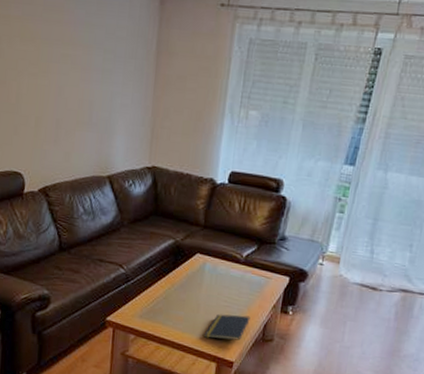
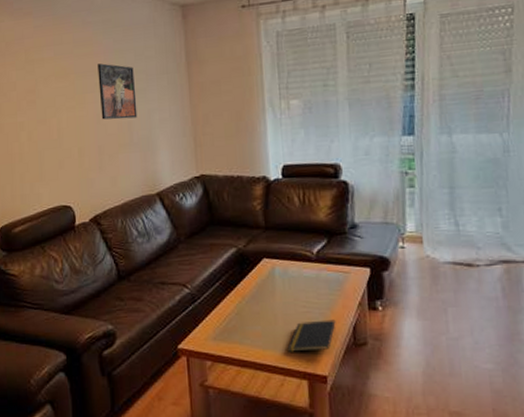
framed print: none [63,34,103,98] -> present [98,63,138,120]

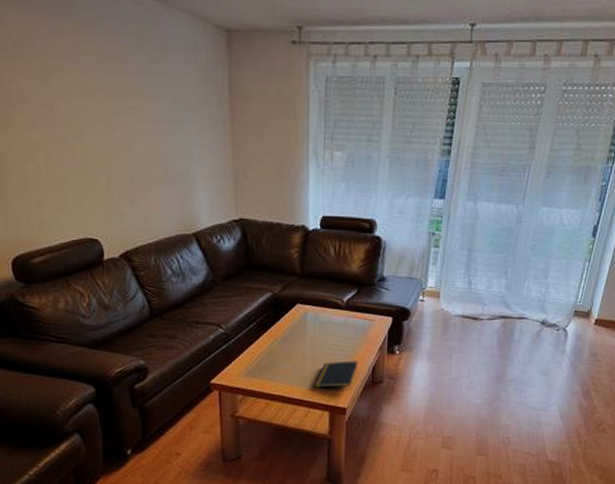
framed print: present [98,63,138,120] -> none [128,84,174,151]

